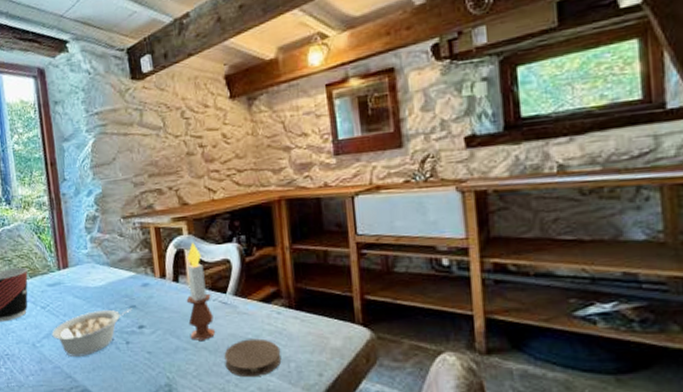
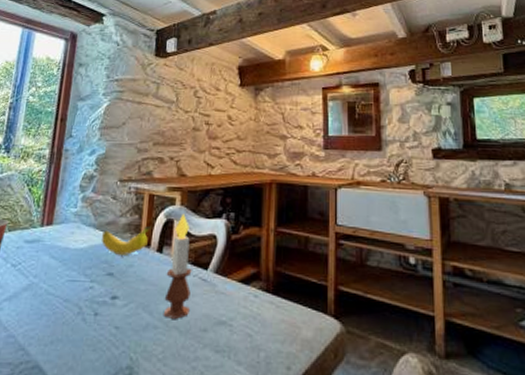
legume: present [52,308,132,357] -> none [15,275,109,326]
banana: none [116,257,164,288] -> present [101,225,152,255]
coaster: present [224,338,282,378] -> none [194,321,253,366]

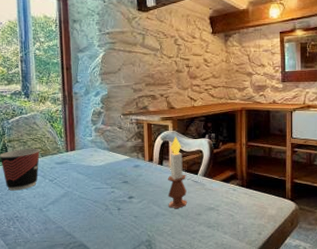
banana: present [101,225,152,255] -> none [114,146,152,168]

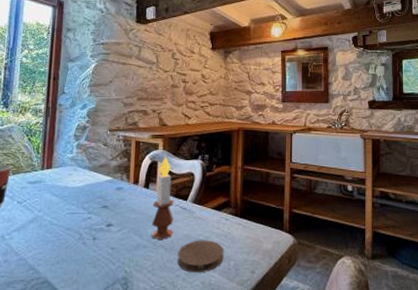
coaster: none [192,208,234,236] -> present [177,240,224,273]

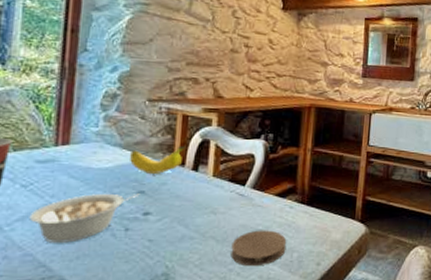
legume: none [23,208,104,250] -> present [29,193,140,243]
banana: none [95,166,139,191] -> present [129,145,186,174]
candle: present [151,156,174,239] -> none [199,134,229,230]

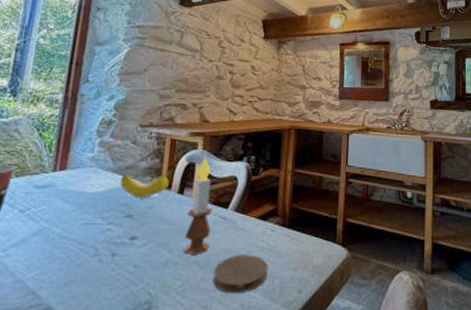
legume: present [29,193,140,243] -> none [23,218,128,269]
candle: none [199,134,229,230] -> present [183,157,213,255]

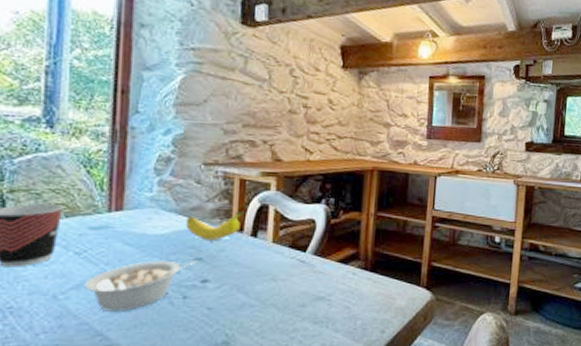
legume: none [23,218,128,269] -> present [84,260,198,311]
candle: present [183,157,213,255] -> none [259,199,290,297]
coaster: present [213,254,268,294] -> none [292,297,350,335]

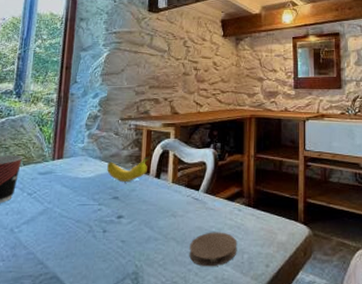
legume: present [84,260,198,311] -> none [32,199,115,243]
coaster: none [292,297,350,335] -> present [189,232,237,267]

